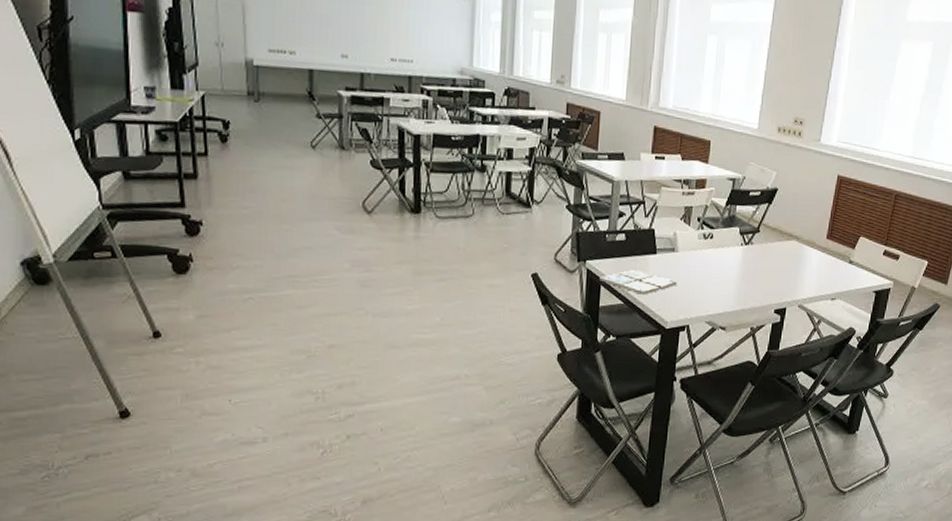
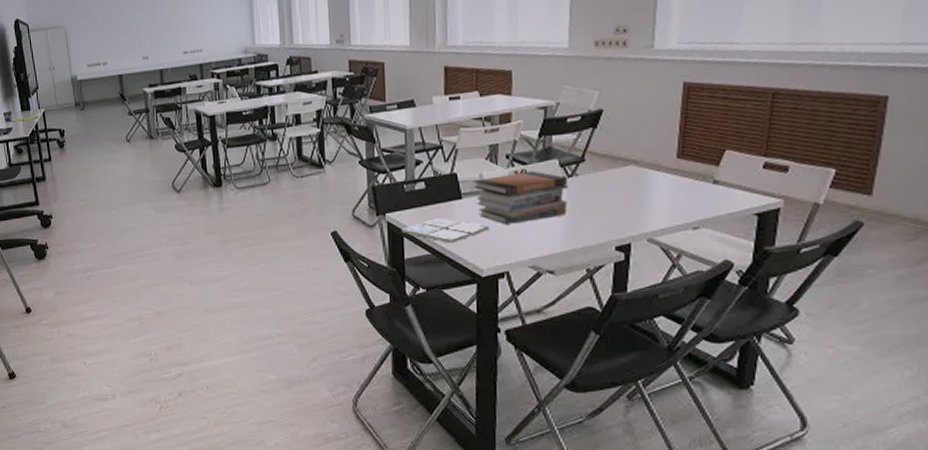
book stack: none [668,235,745,282] -> present [474,171,568,224]

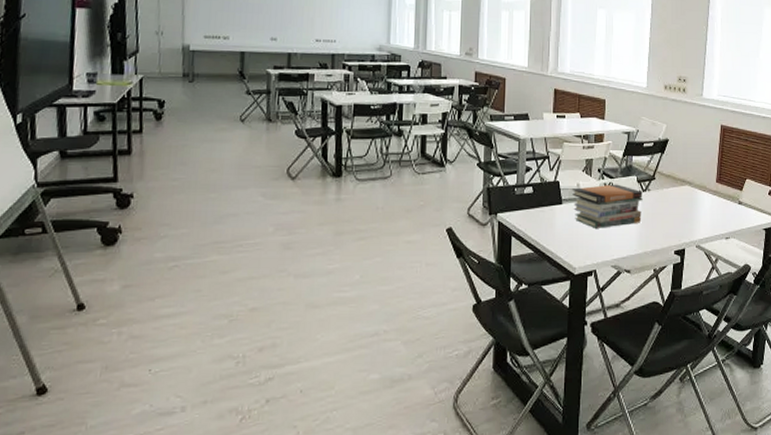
drink coaster: present [401,217,489,243] -> none [510,219,582,243]

